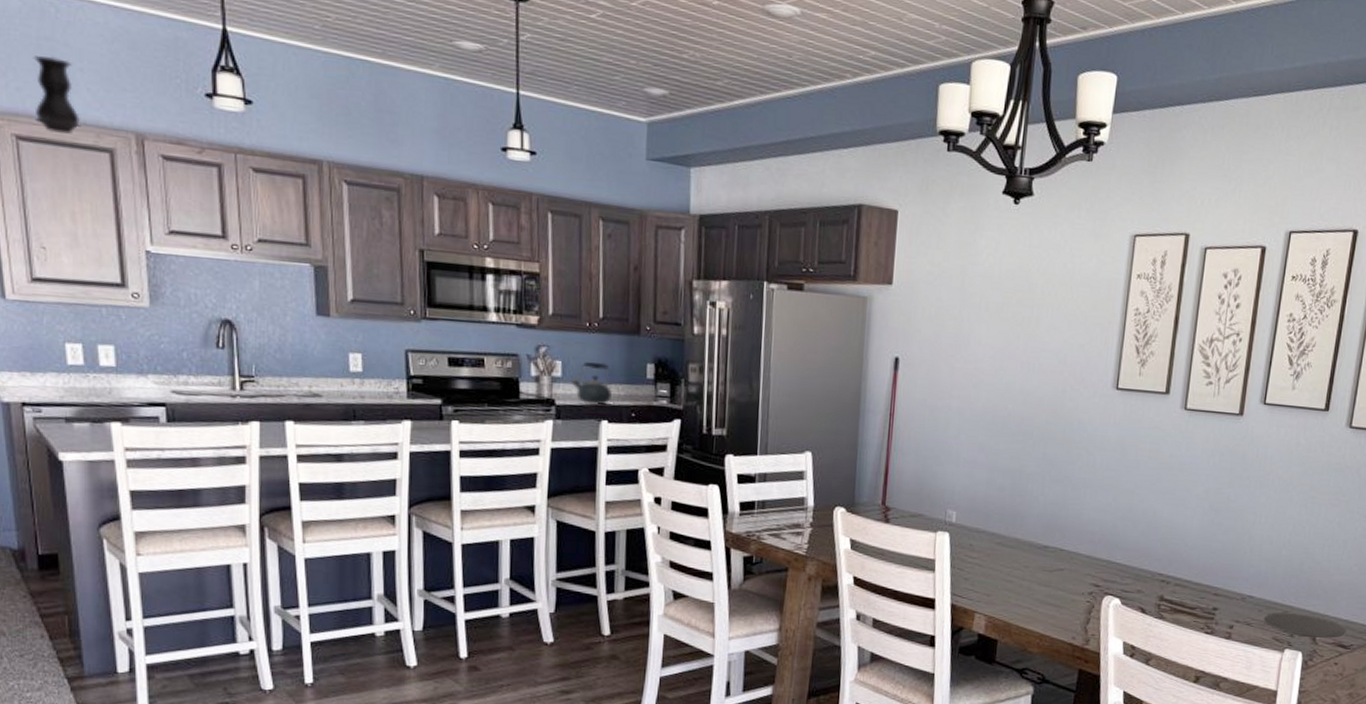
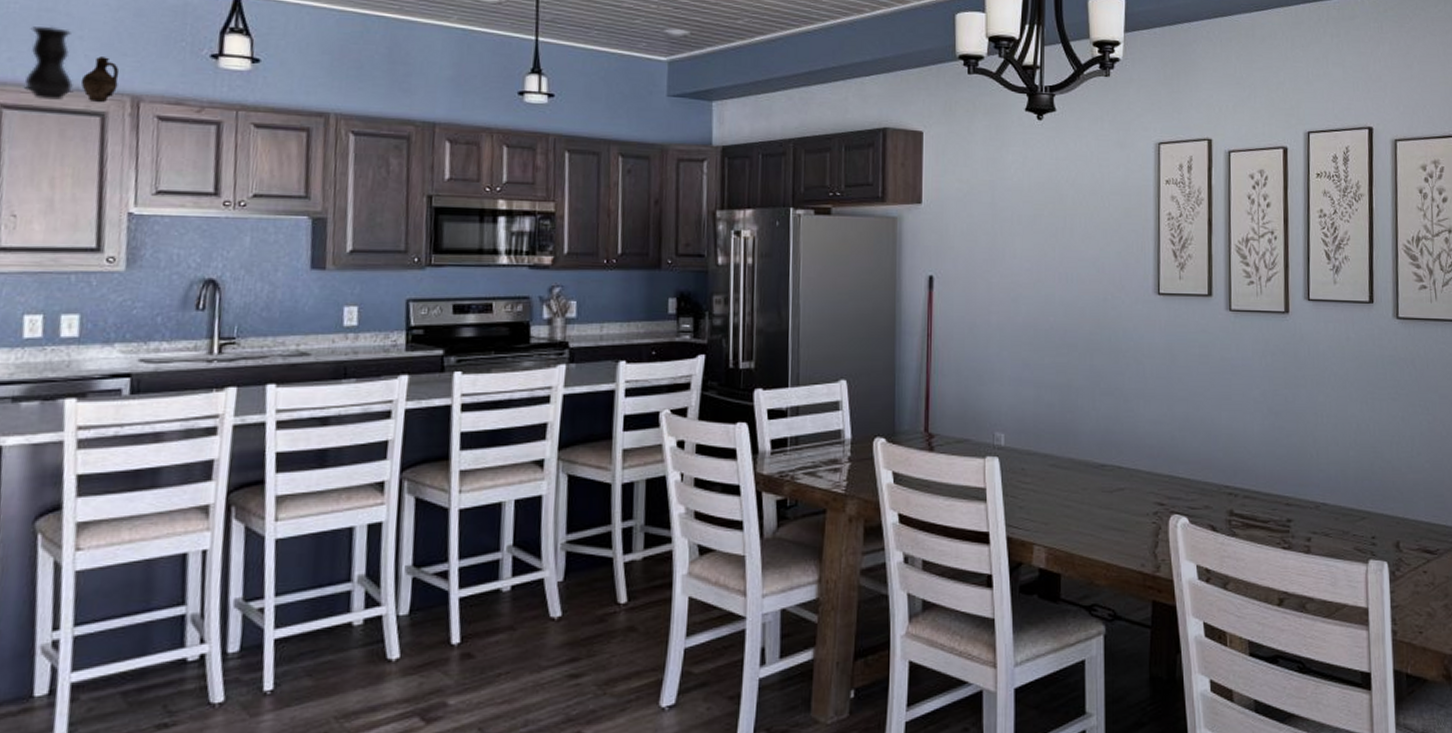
ceramic jug: none [86,90,122,140] -> present [80,56,120,103]
kettle: present [571,362,612,405] -> none [586,299,631,345]
plate: present [1263,613,1347,639] -> none [1341,519,1430,546]

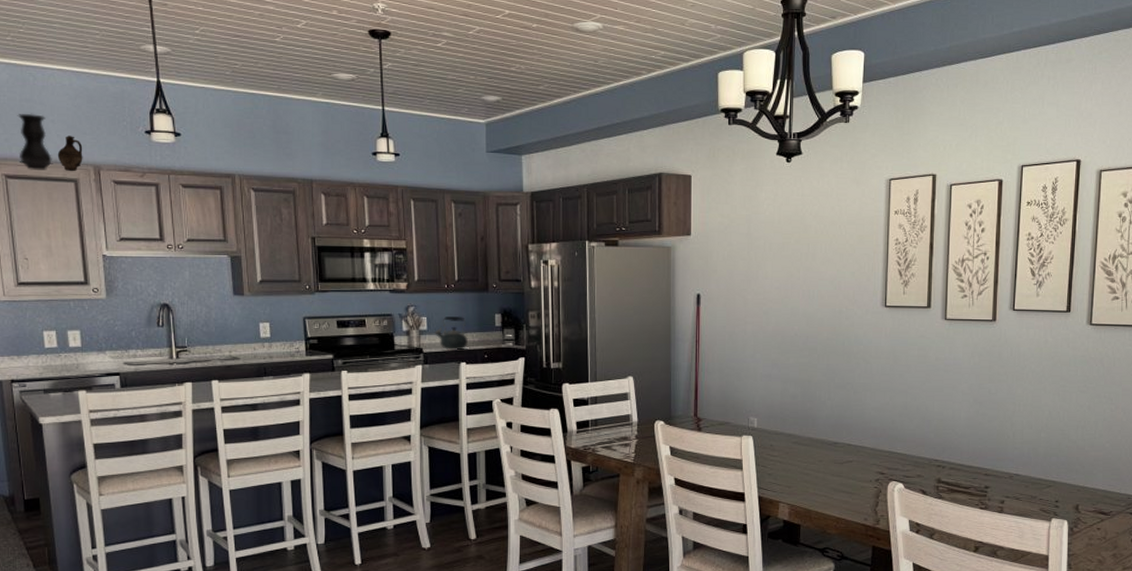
kettle: none [586,299,631,345] -> present [435,315,468,351]

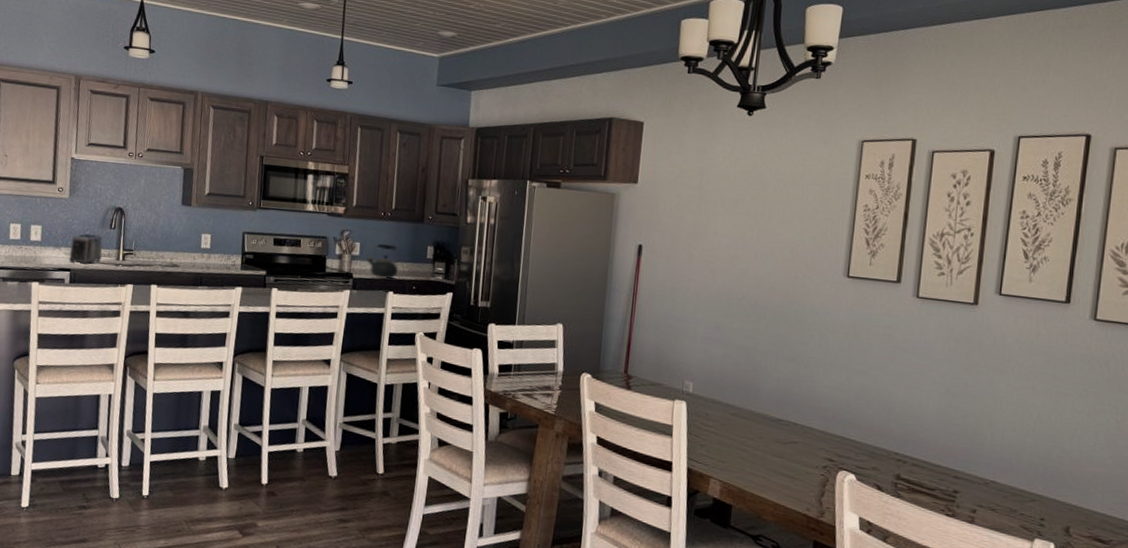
vase: present [17,113,52,170] -> none [14,25,41,77]
ceramic jug: present [57,136,83,172] -> none [45,47,69,80]
toaster: none [116,334,153,367] -> present [69,233,103,265]

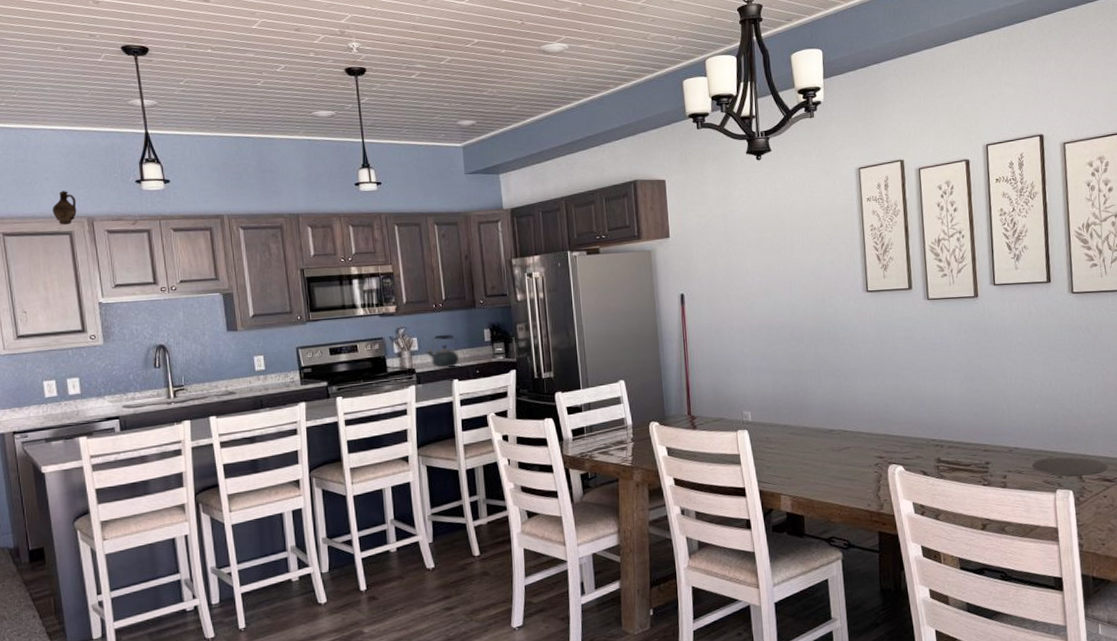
ceramic jug: none [45,47,69,80] -> present [52,191,77,225]
toaster: present [69,233,103,265] -> none [114,376,151,409]
plate: none [1009,500,1104,532] -> present [1031,457,1108,477]

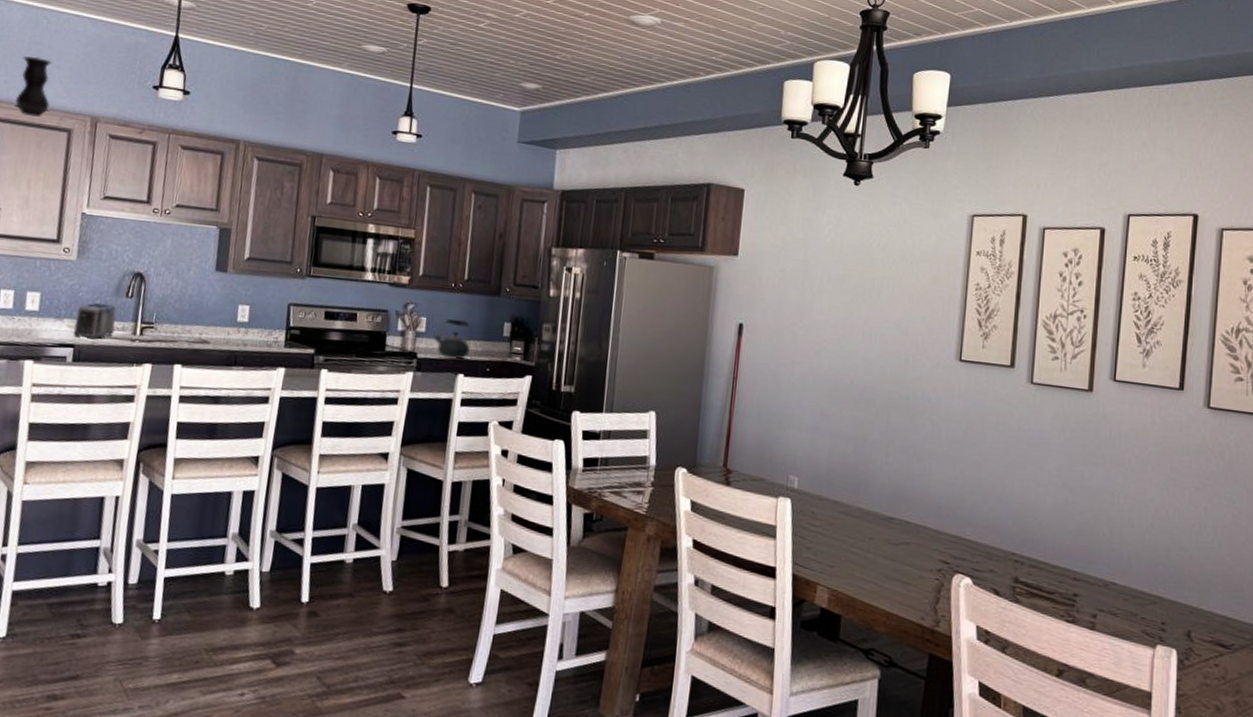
vase: none [12,172,47,227] -> present [15,56,52,117]
ceramic jug: present [52,191,77,225] -> none [55,83,84,122]
toaster: none [114,376,151,409] -> present [73,302,116,340]
plate: present [1031,457,1108,477] -> none [1130,603,1225,636]

